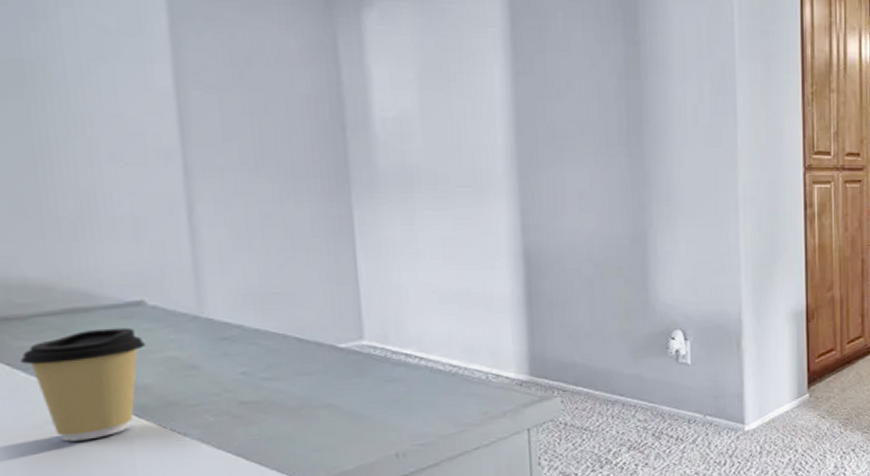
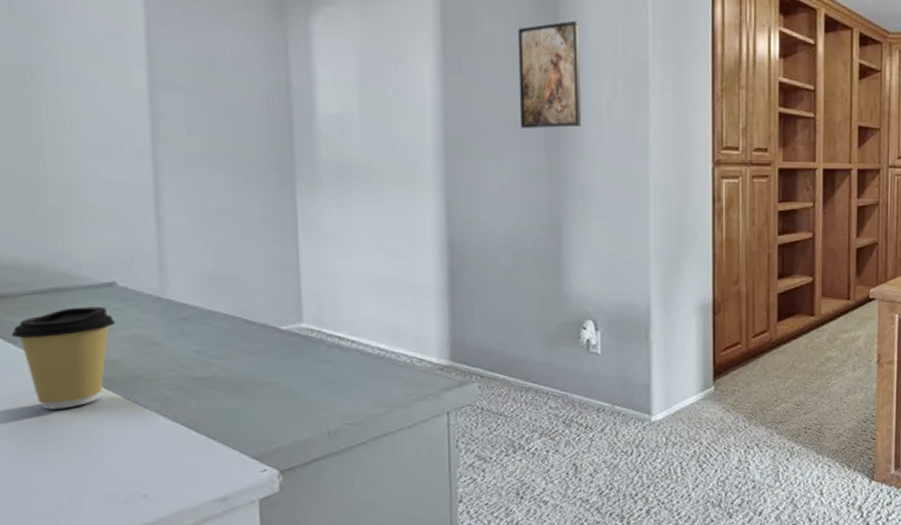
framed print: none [594,20,666,133] -> present [518,20,582,128]

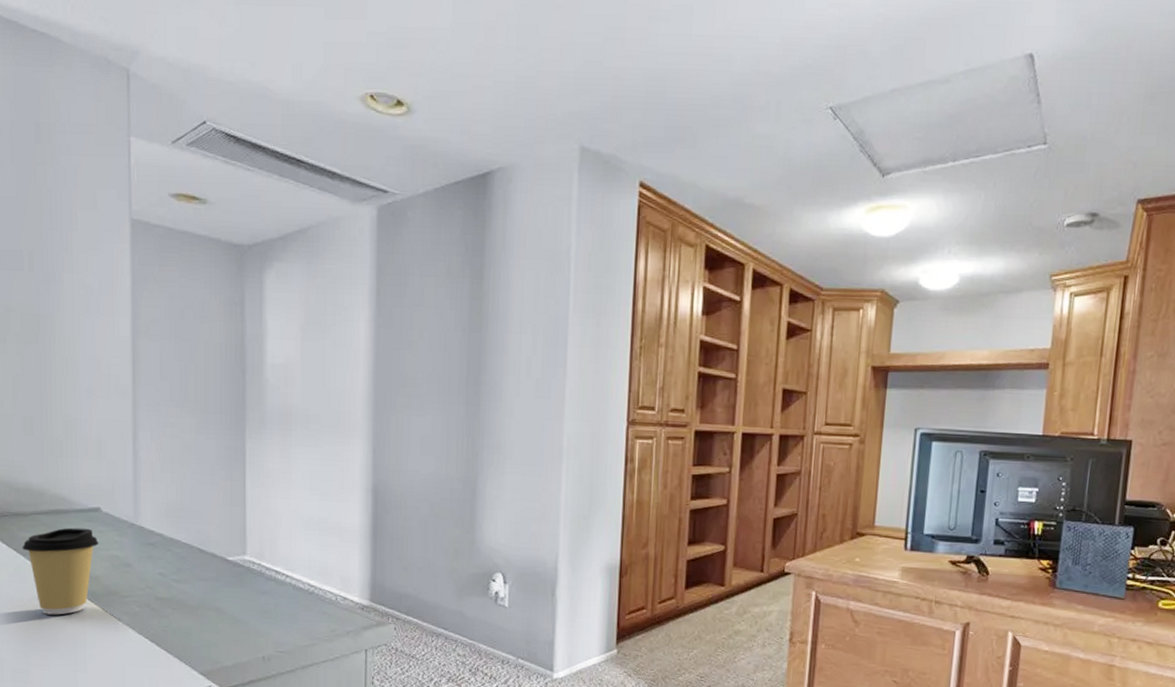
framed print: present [518,20,582,128] -> none [443,276,503,382]

